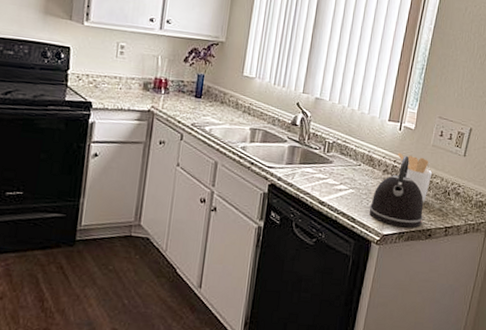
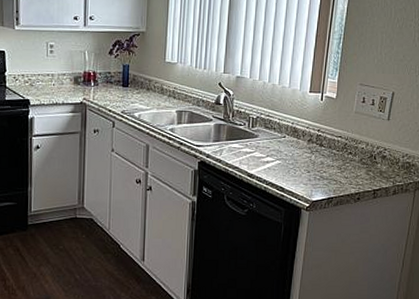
kettle: present [369,155,424,228] -> none [297,124,351,193]
utensil holder: present [397,152,433,202] -> none [321,121,357,167]

